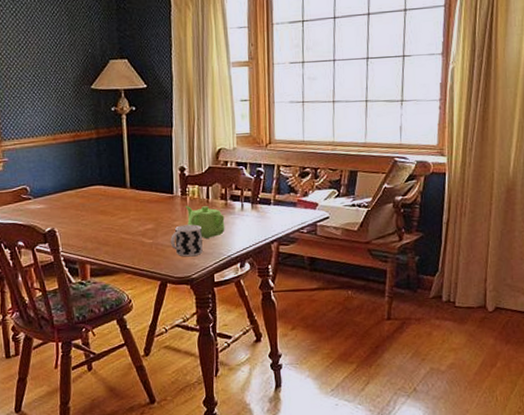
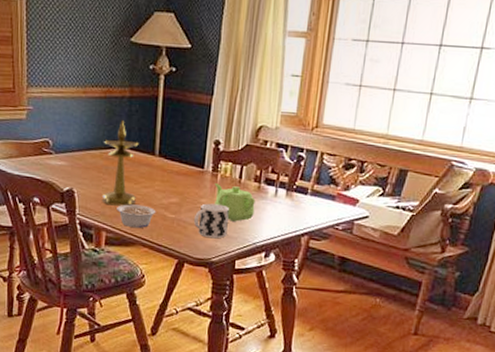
candlestick: none [78,160,114,239] -> present [101,120,139,207]
legume: none [97,235,135,257] -> present [117,204,156,228]

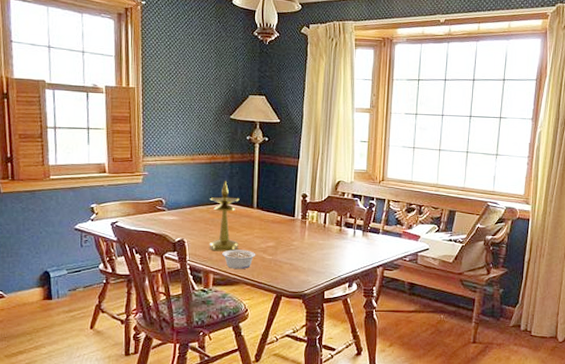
cup: present [194,203,229,239] -> none [289,245,317,274]
teapot: present [214,183,256,222] -> none [304,229,338,259]

